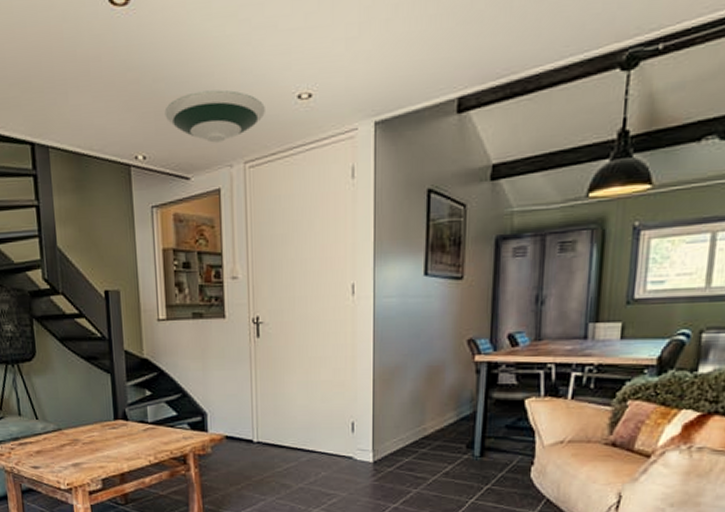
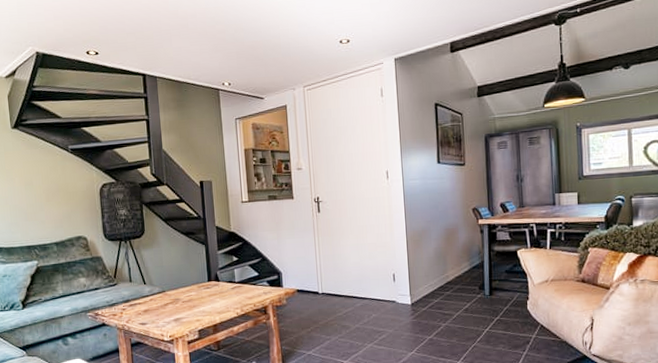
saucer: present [164,89,265,143] -> none [244,37,317,73]

